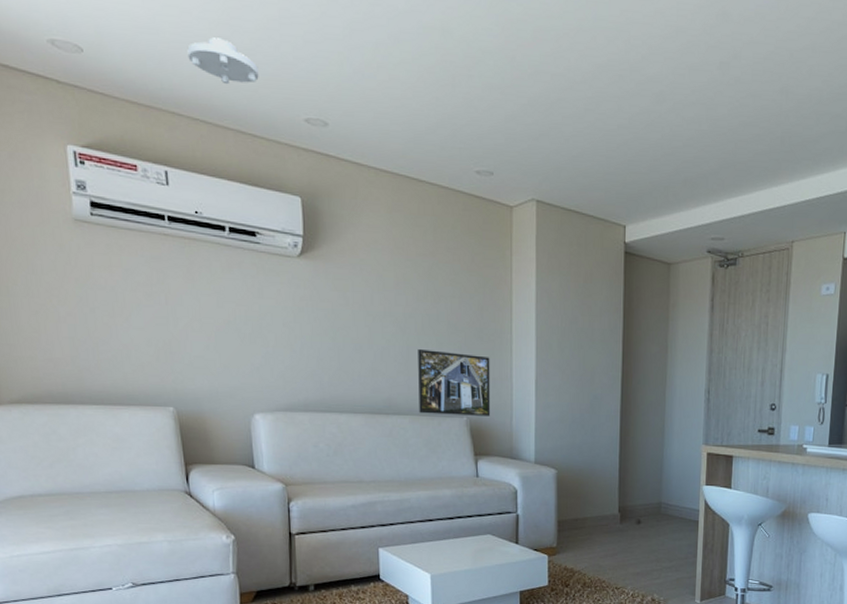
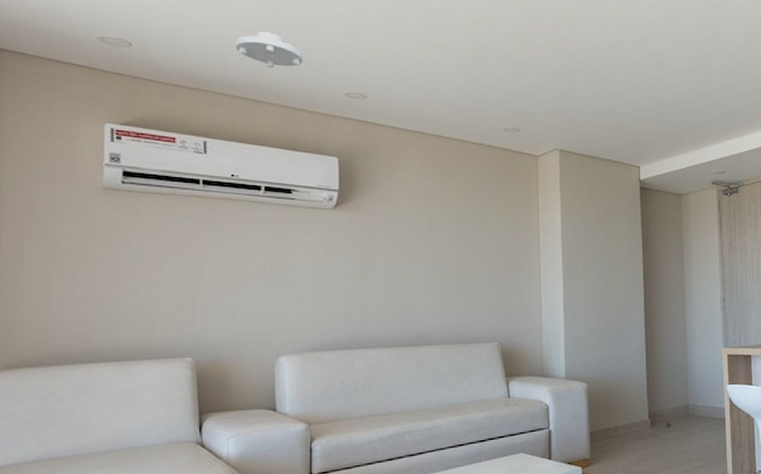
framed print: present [418,349,491,416] -> none [449,283,521,342]

